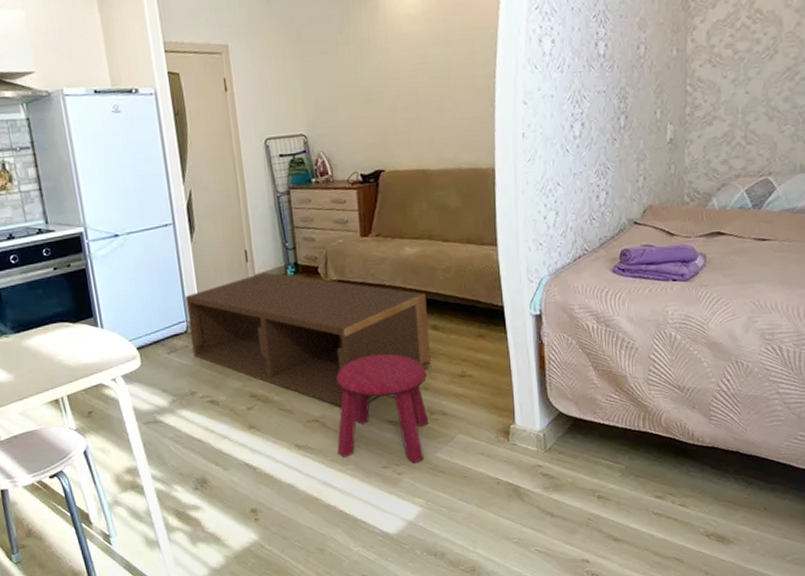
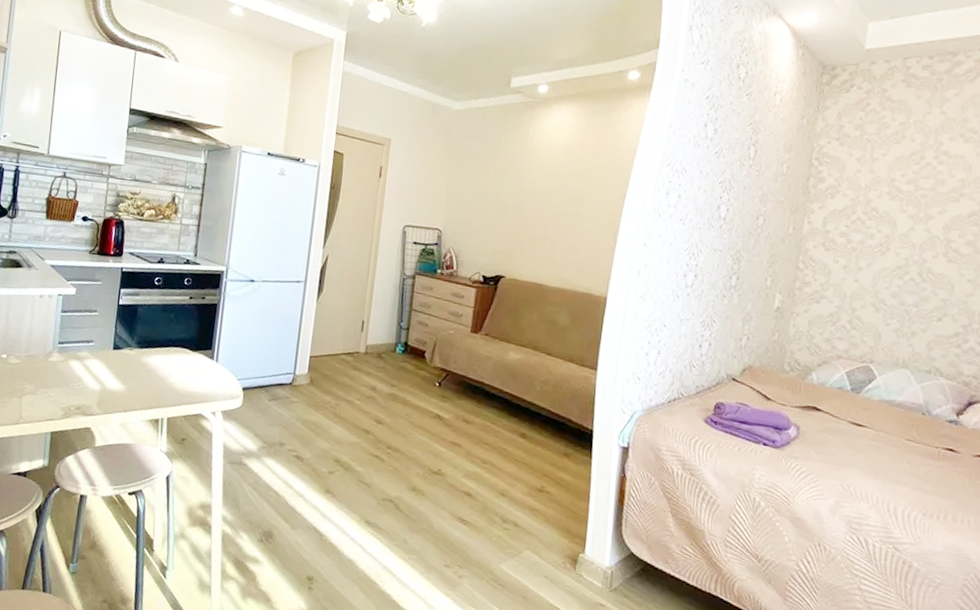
coffee table: present [185,272,431,406] -> none [292,344,521,494]
stool: present [336,354,429,463] -> none [404,447,508,570]

